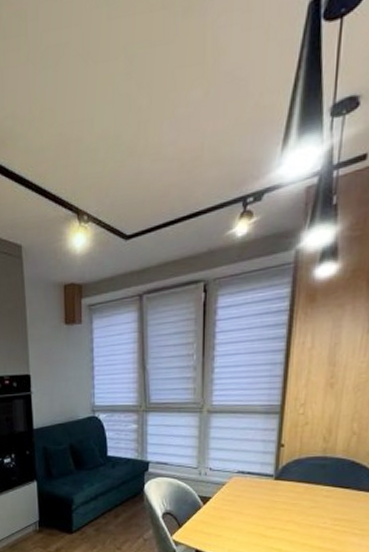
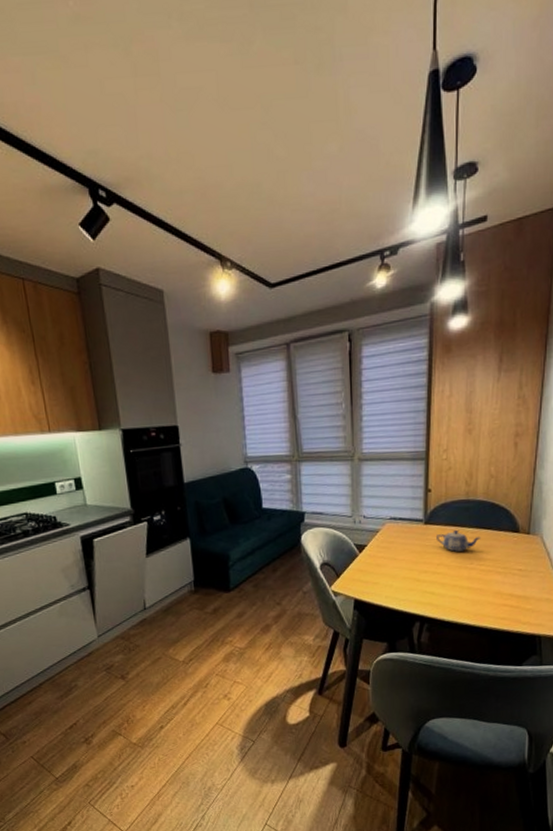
teapot: none [287,487,337,510] -> present [437,529,481,552]

